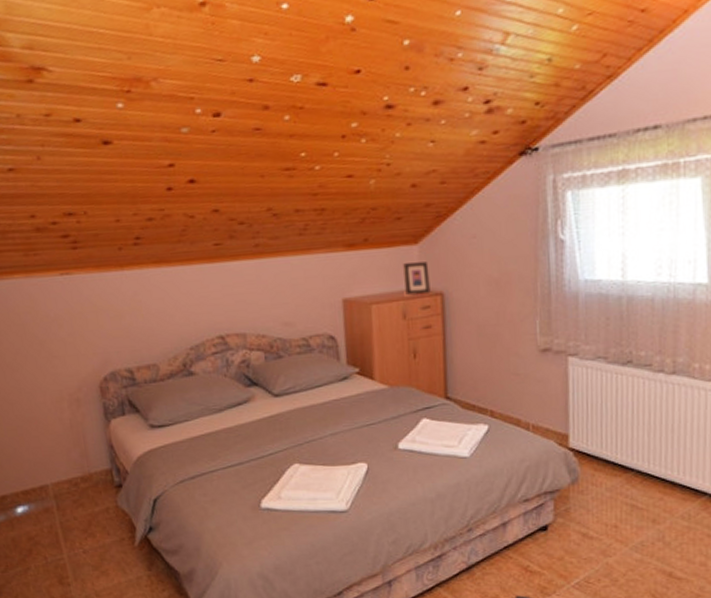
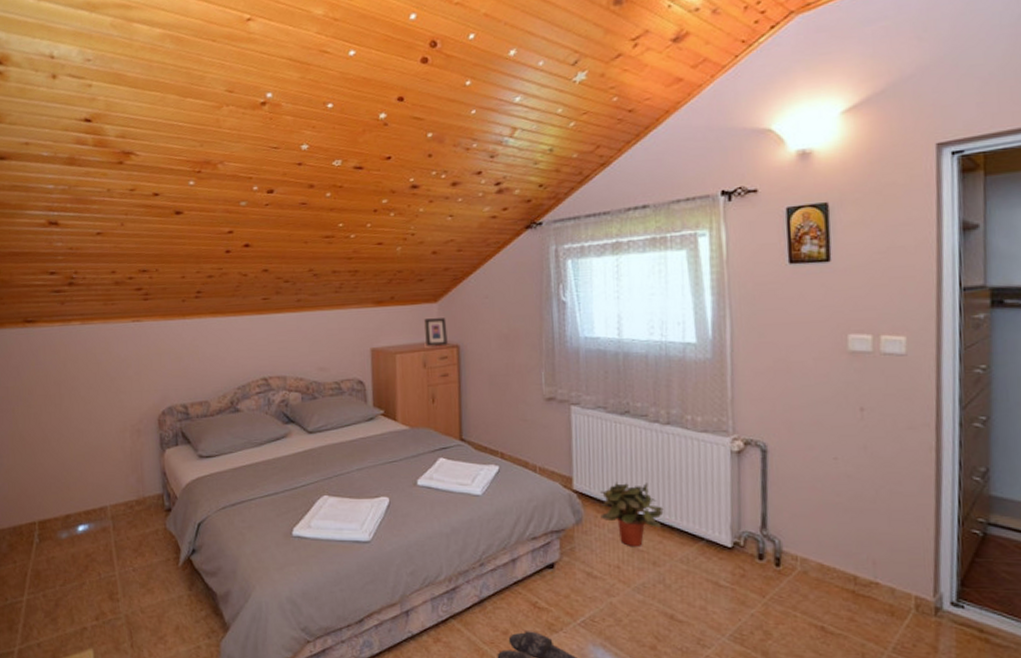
potted plant: none [598,437,666,504] -> present [600,482,664,546]

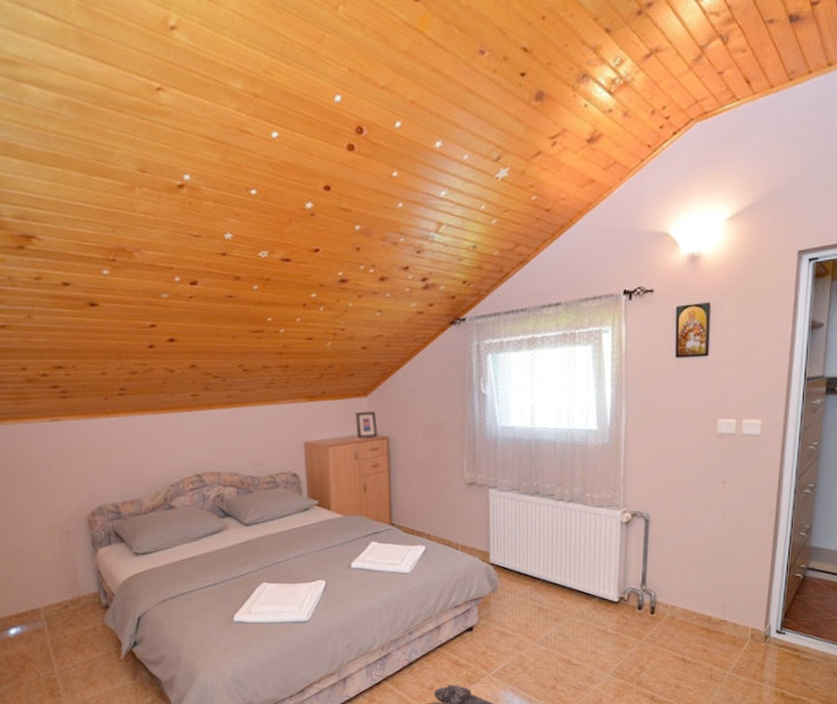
potted plant: present [600,482,664,546] -> none [513,553,565,607]

